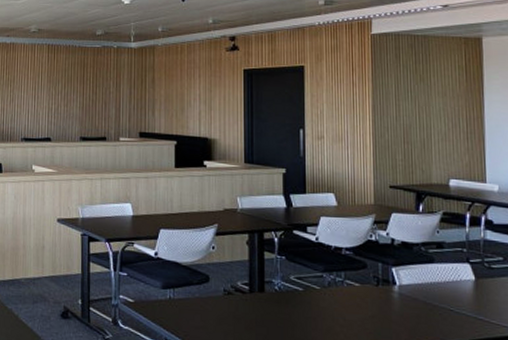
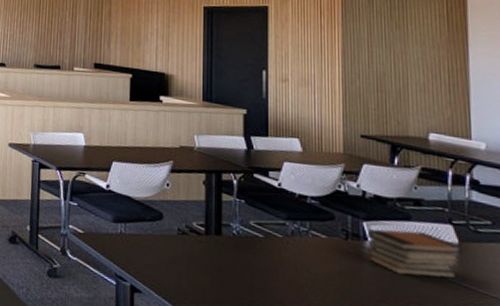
book stack: none [395,272,478,314] -> present [366,229,462,279]

